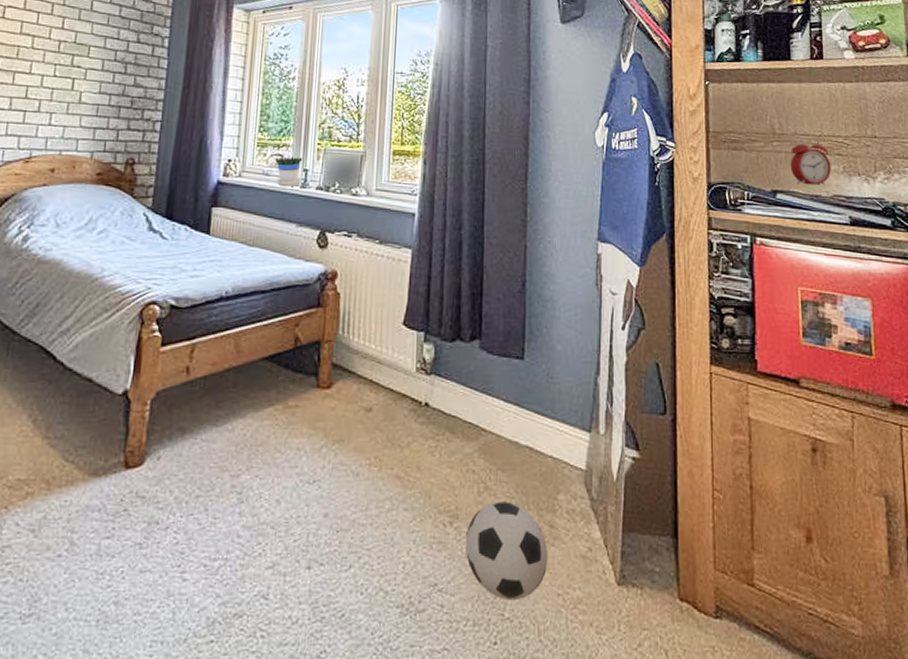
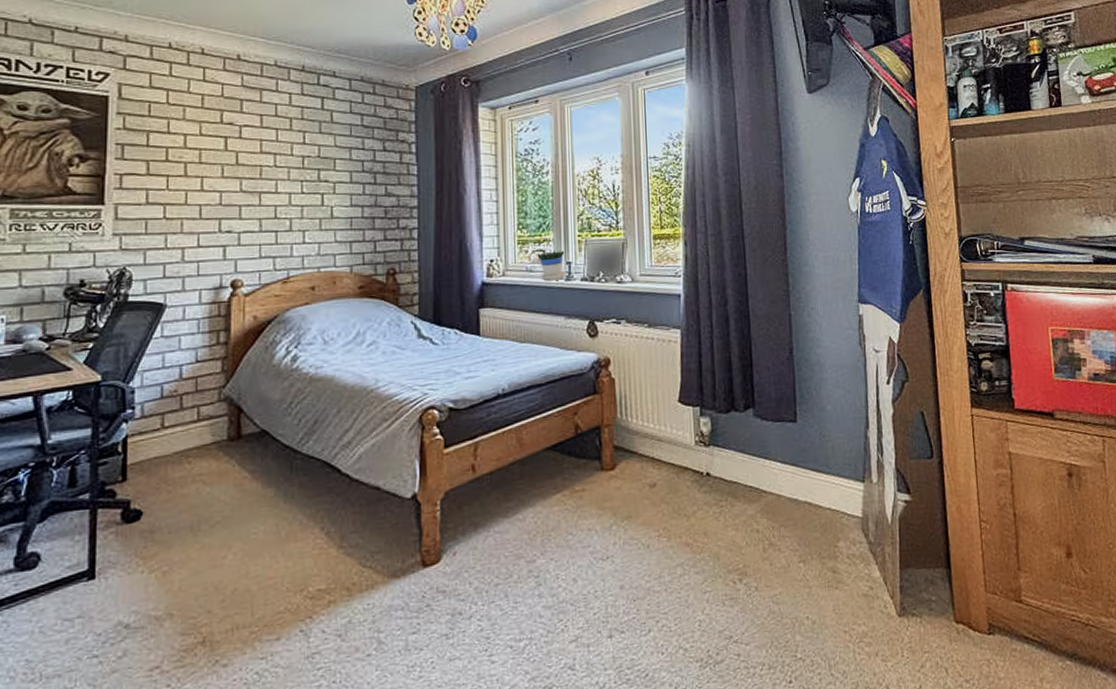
soccer ball: present [465,501,549,601] -> none [755,554,834,643]
alarm clock: present [790,136,832,186] -> none [1035,183,1075,230]

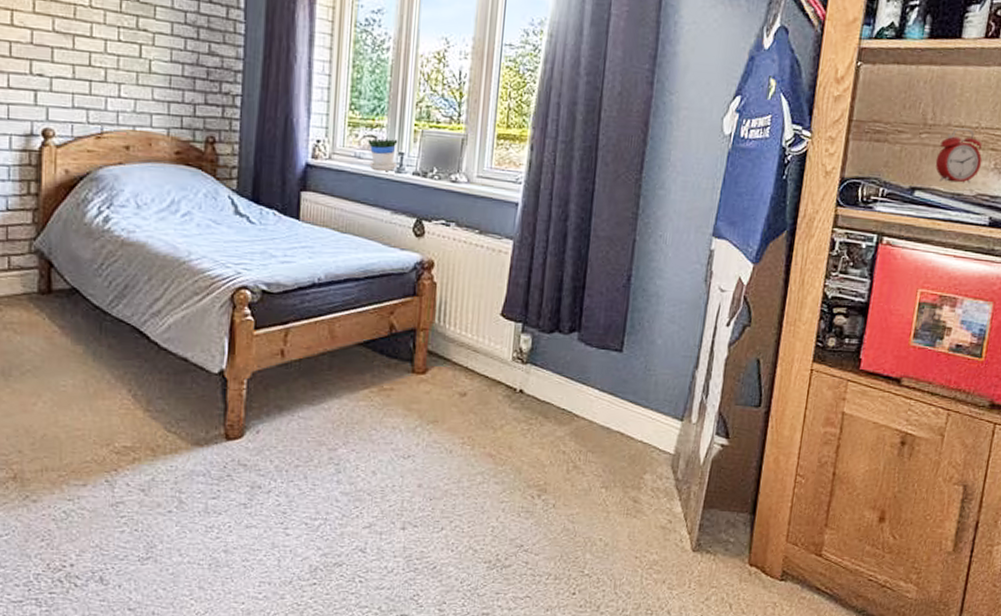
alarm clock: none [1035,183,1075,230] -> present [935,128,983,184]

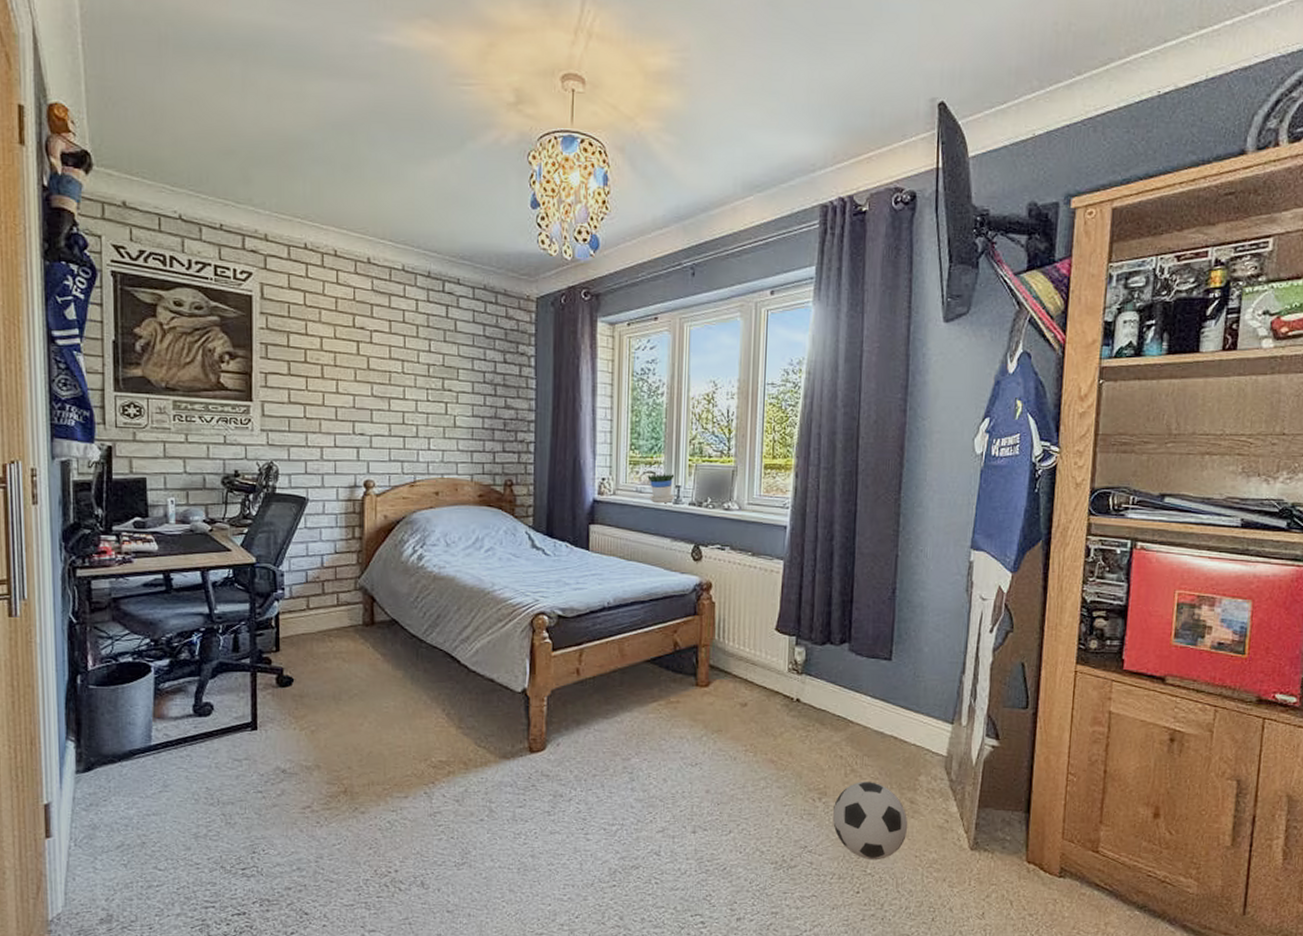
soccer ball: none [551,479,630,561] -> present [832,781,908,861]
alarm clock: present [935,128,983,184] -> none [1183,436,1230,488]

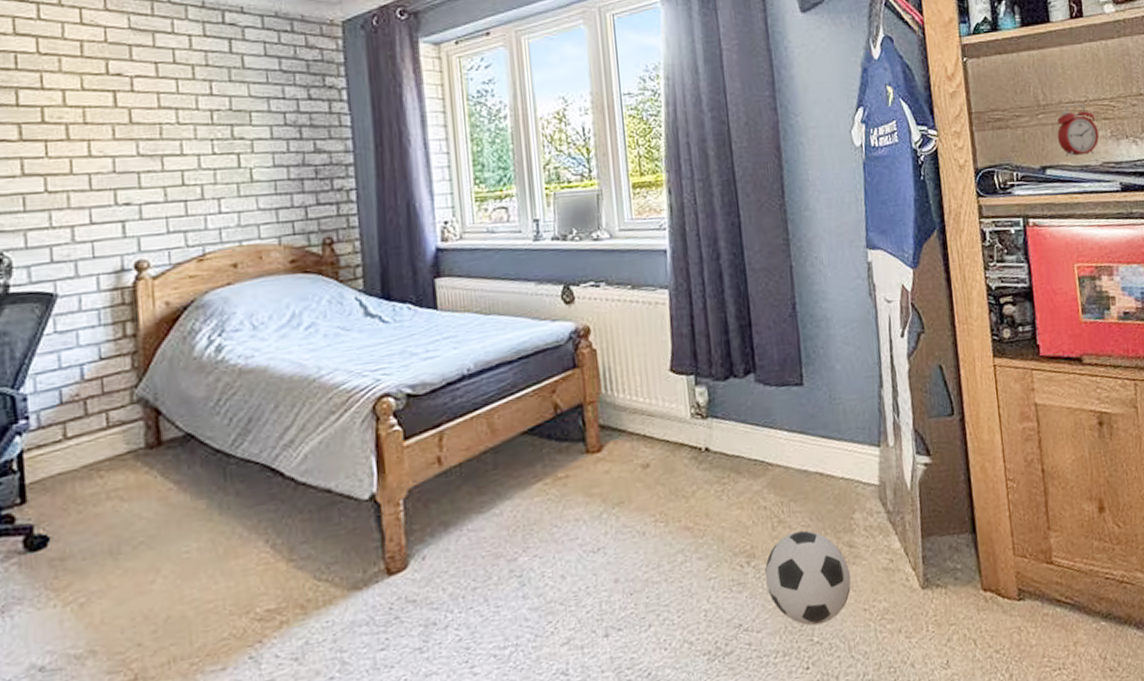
flowerpot: present [647,474,675,504] -> none [498,207,533,244]
alarm clock: none [1183,436,1230,488] -> present [1057,103,1100,157]

